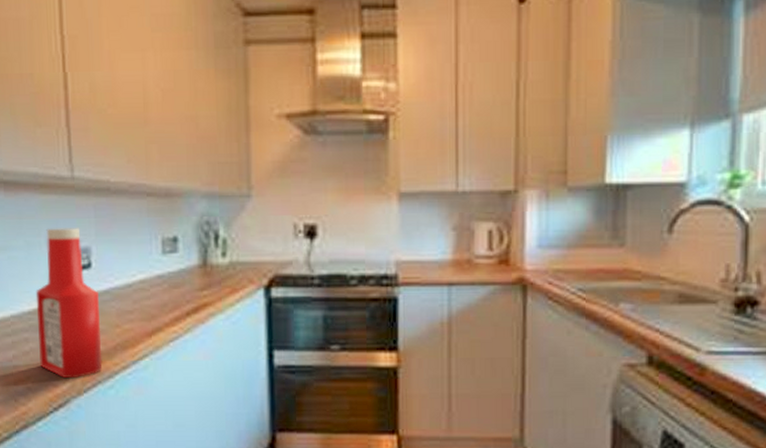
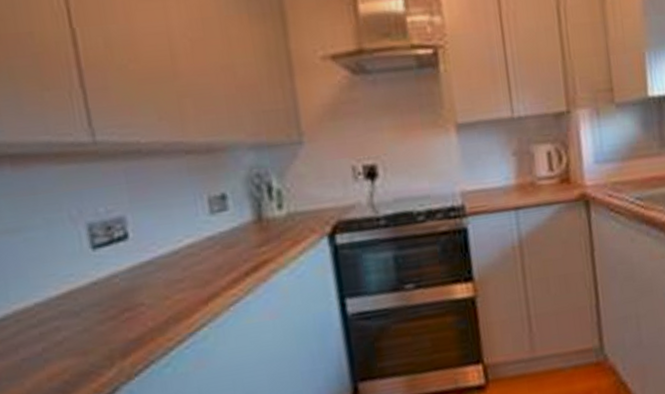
ketchup bottle: present [35,228,103,378] -> none [63,197,155,364]

